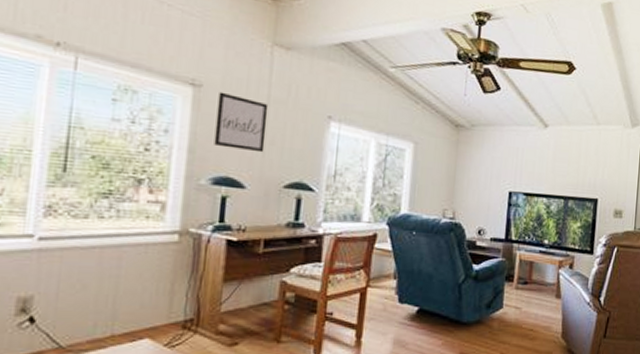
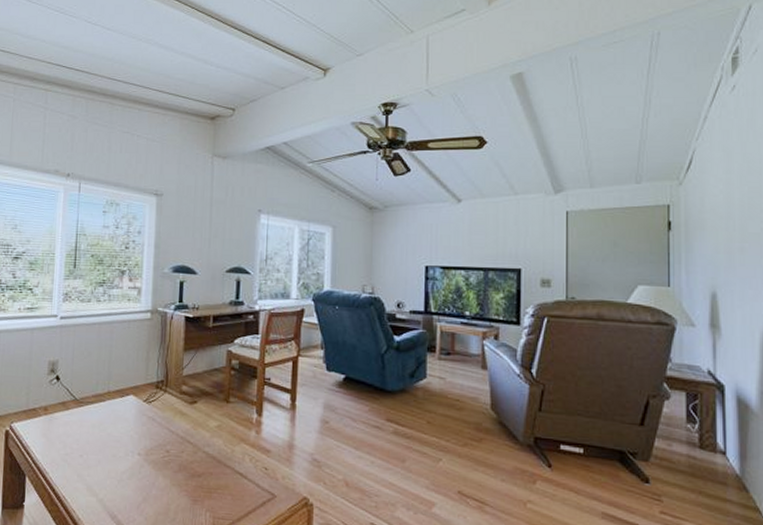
wall art: present [214,91,269,153] -> none [173,198,212,244]

